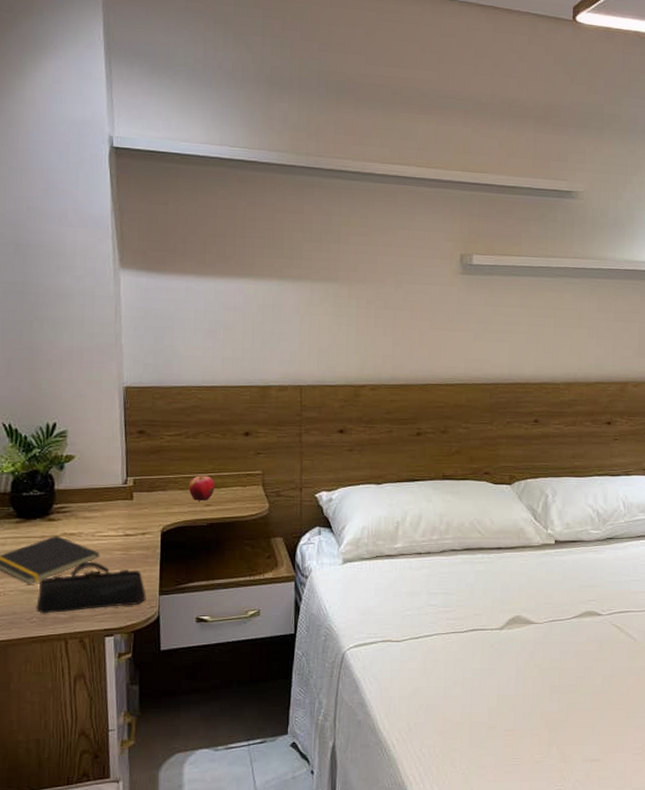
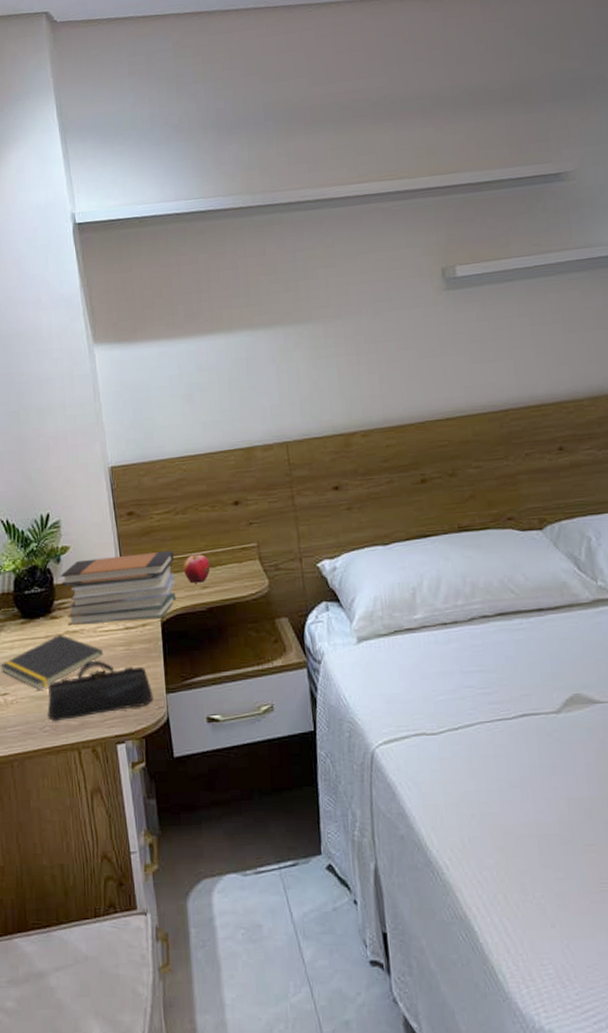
book stack: none [62,469,180,529] -> present [60,550,177,625]

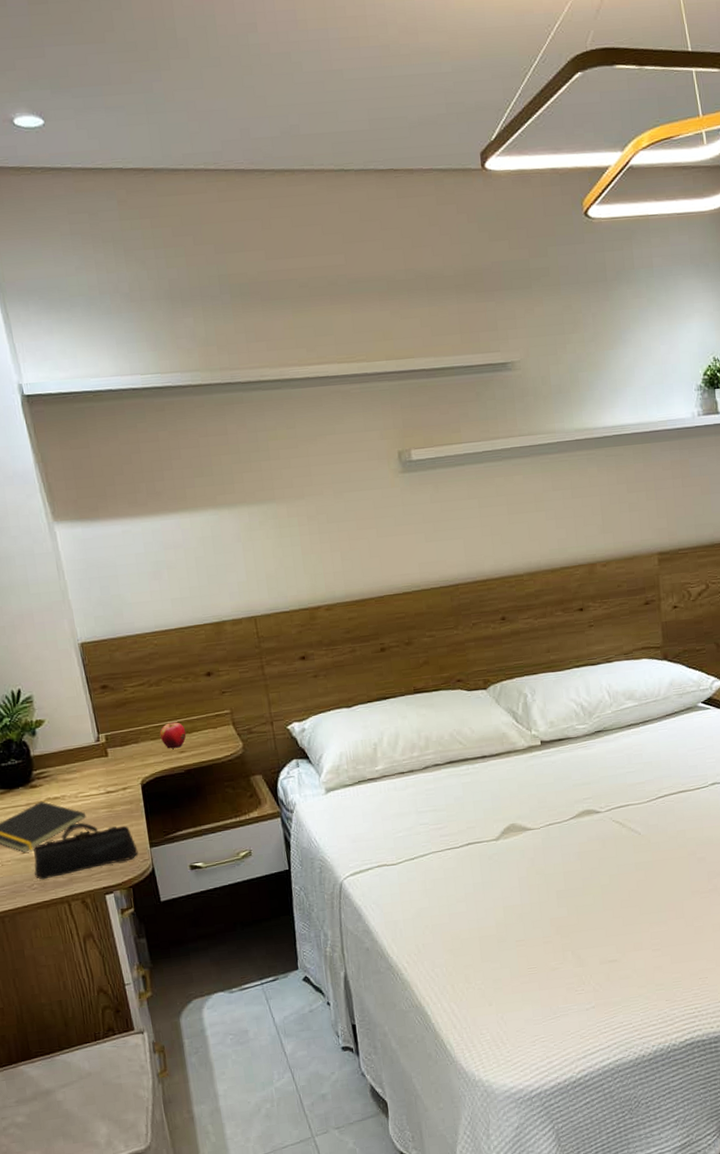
book stack: present [60,550,177,625] -> none [37,719,155,793]

